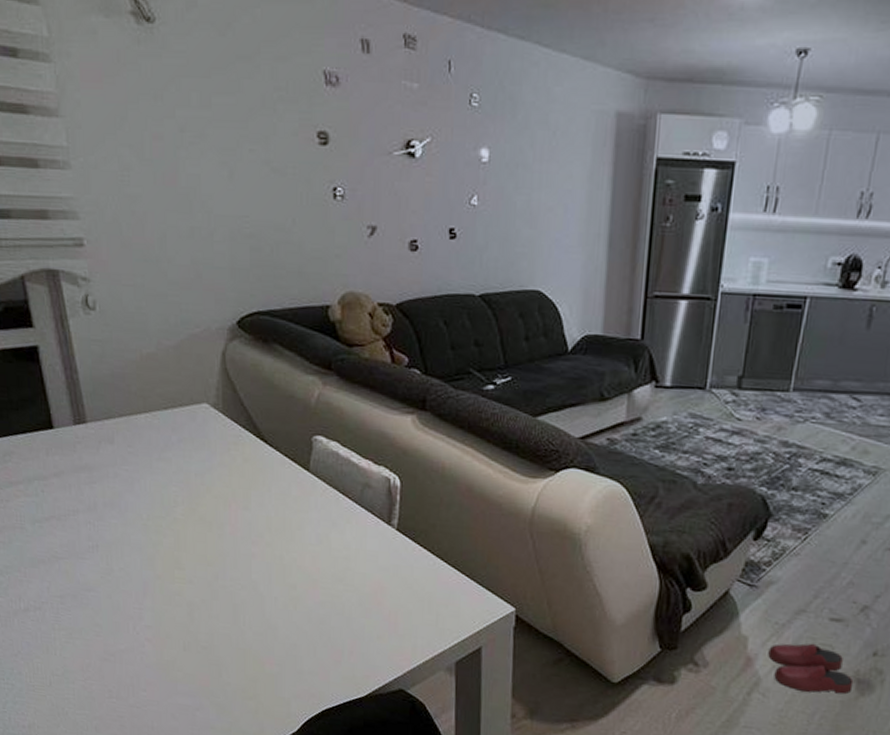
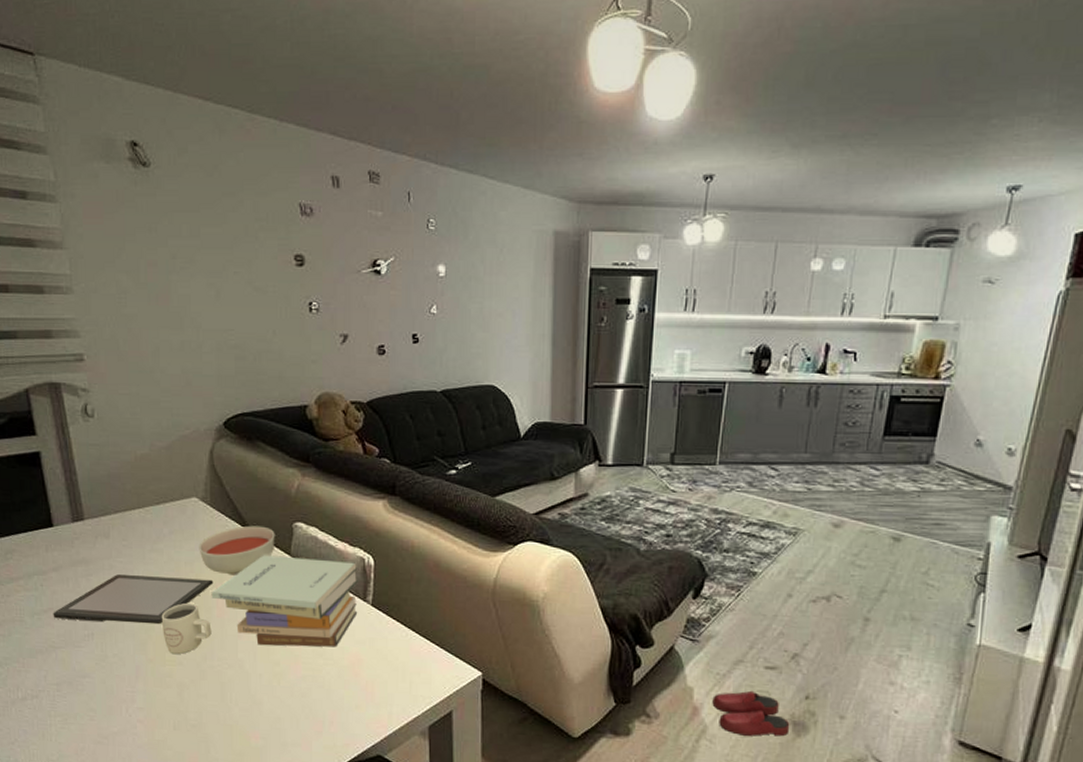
tablet: none [55,483,226,539] -> present [53,574,214,625]
mug: none [170,517,224,572] -> present [161,602,212,654]
bowl: none [210,437,293,491] -> present [199,525,275,575]
books: none [223,469,383,573] -> present [211,555,358,647]

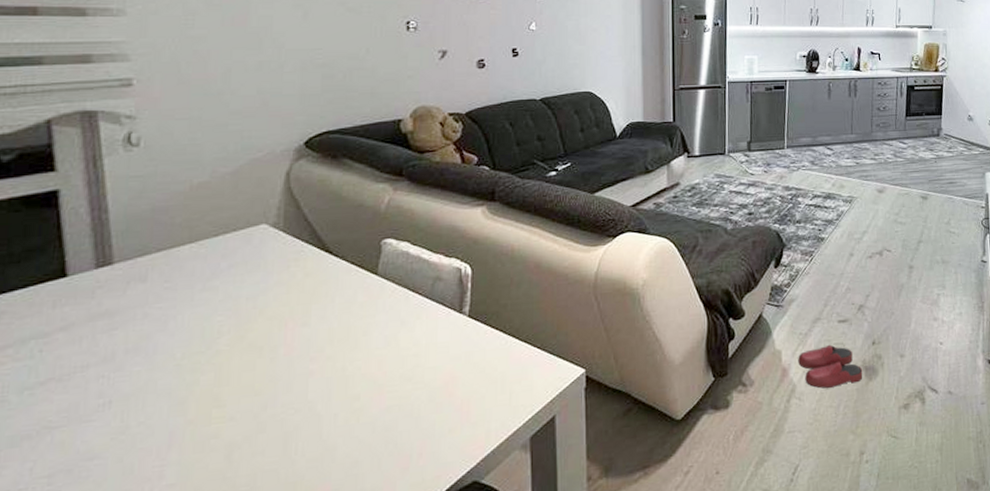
tablet: present [53,574,214,625] -> none [53,313,282,391]
mug: present [161,602,212,654] -> none [209,343,276,408]
bowl: present [199,525,275,575] -> none [265,247,360,306]
books: present [211,555,358,647] -> none [278,273,454,381]

